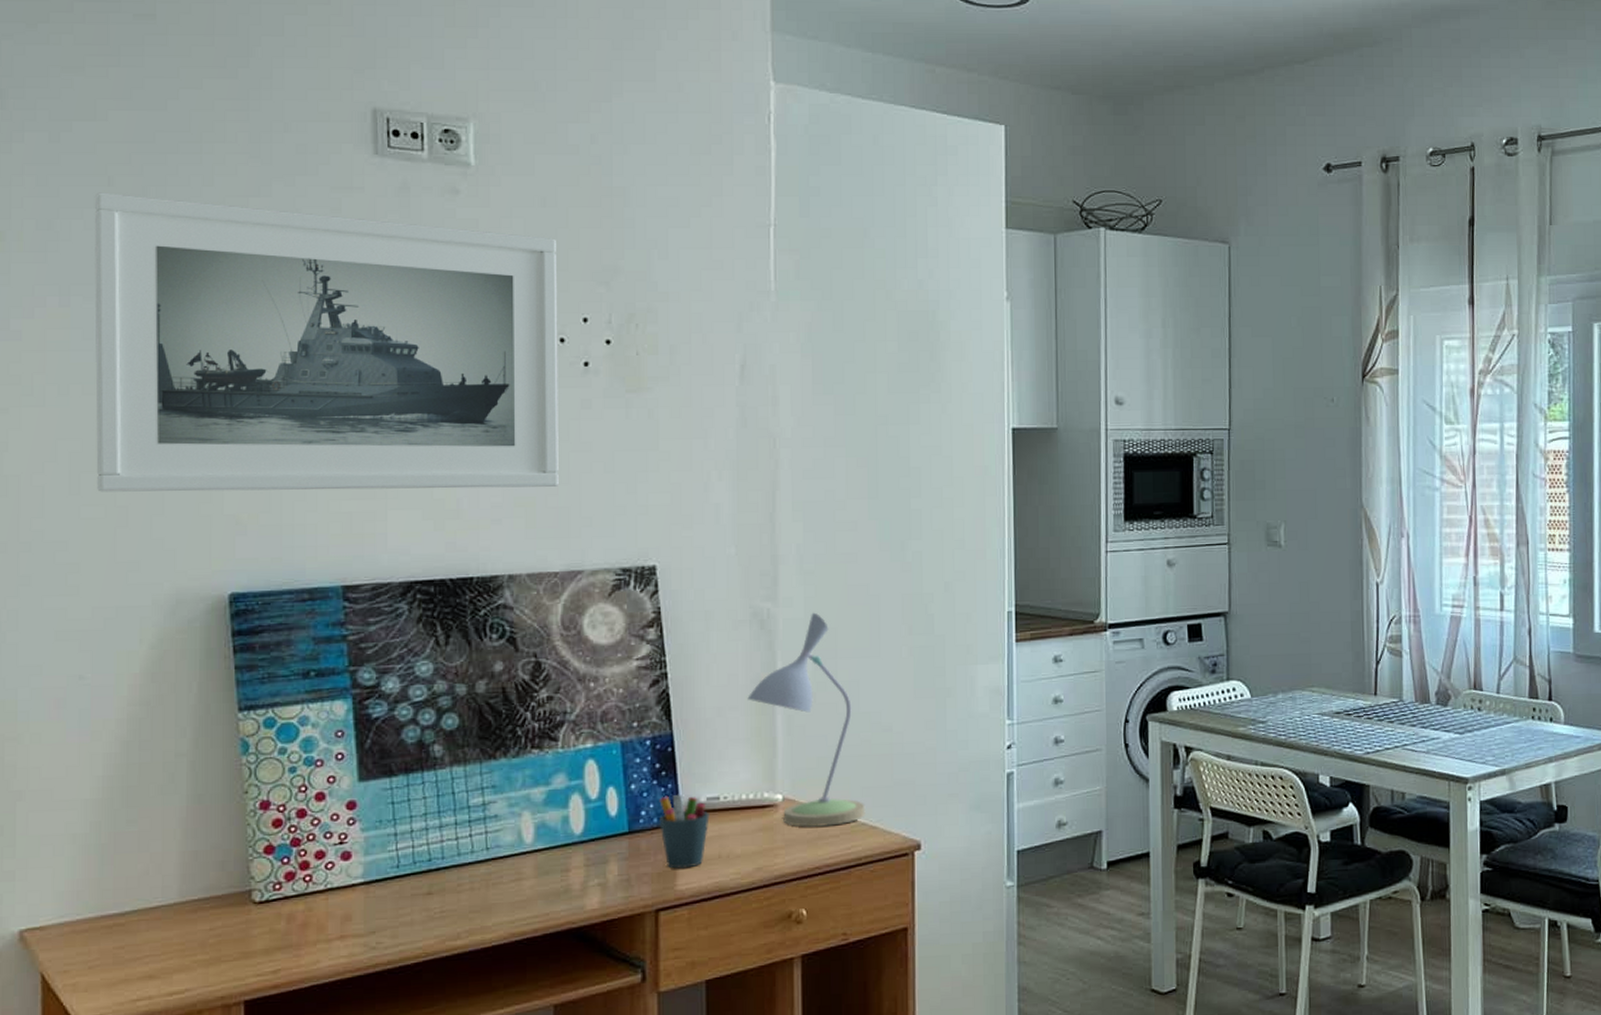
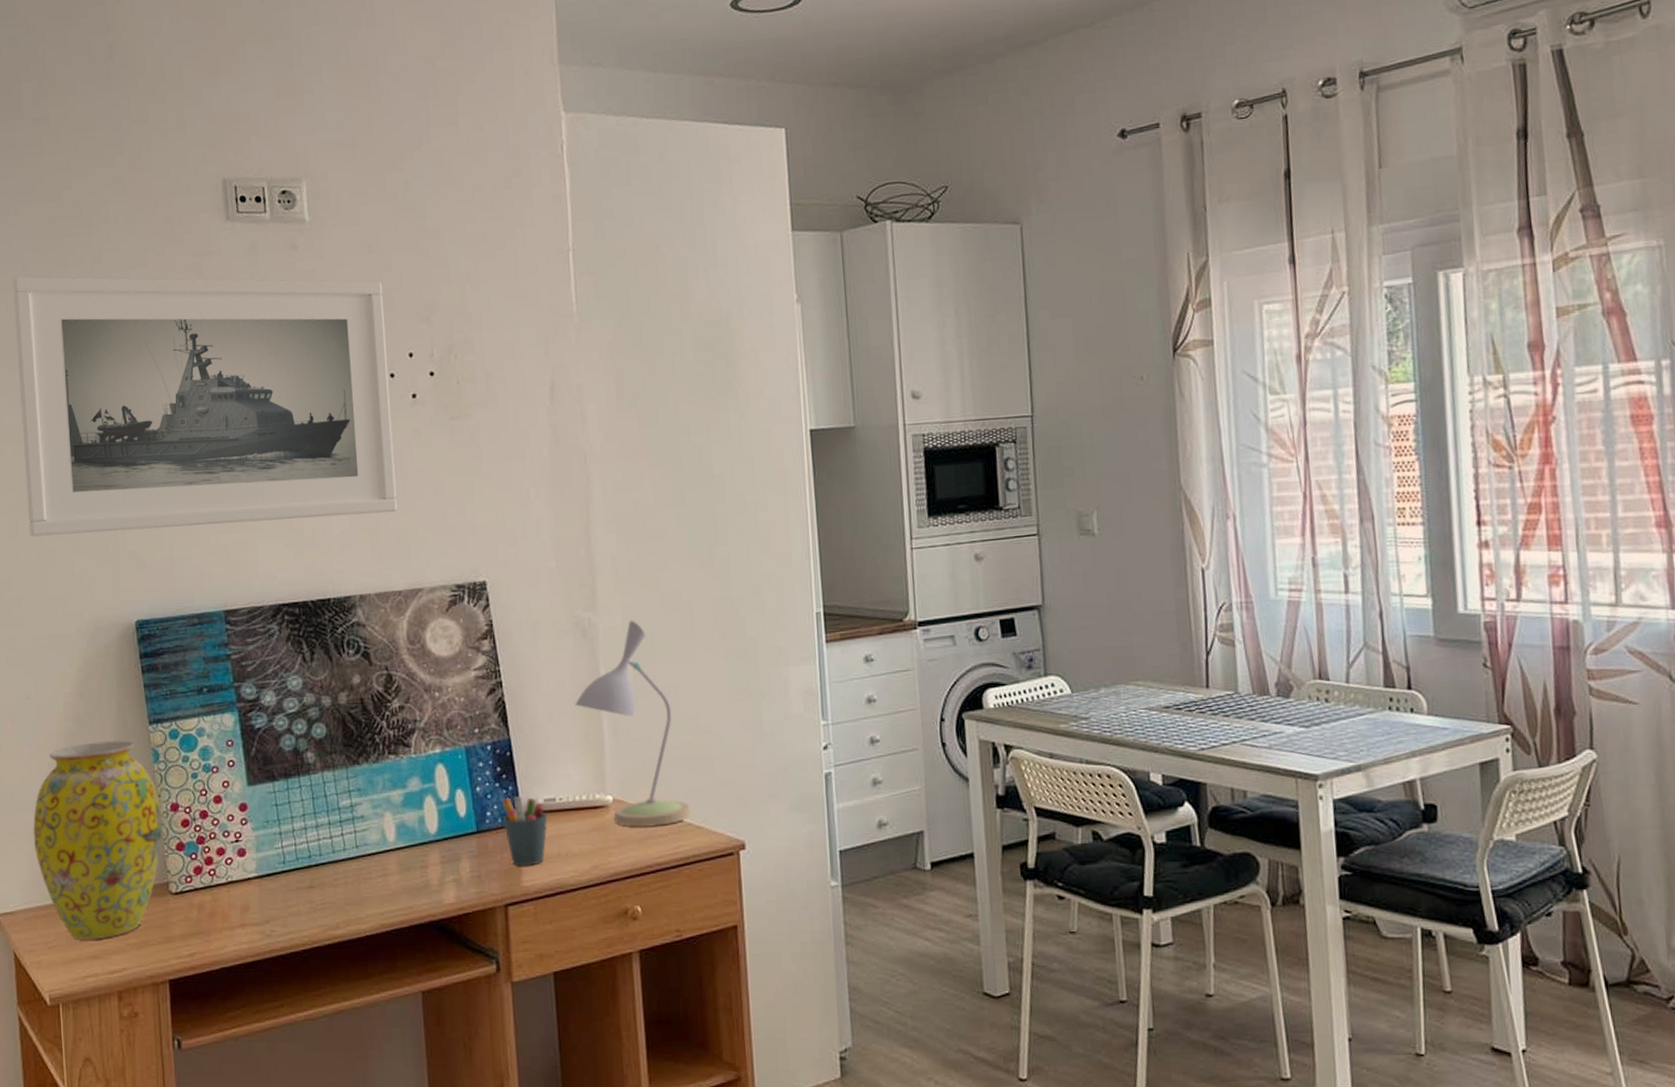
vase: none [77,728,249,958] -> present [33,740,163,941]

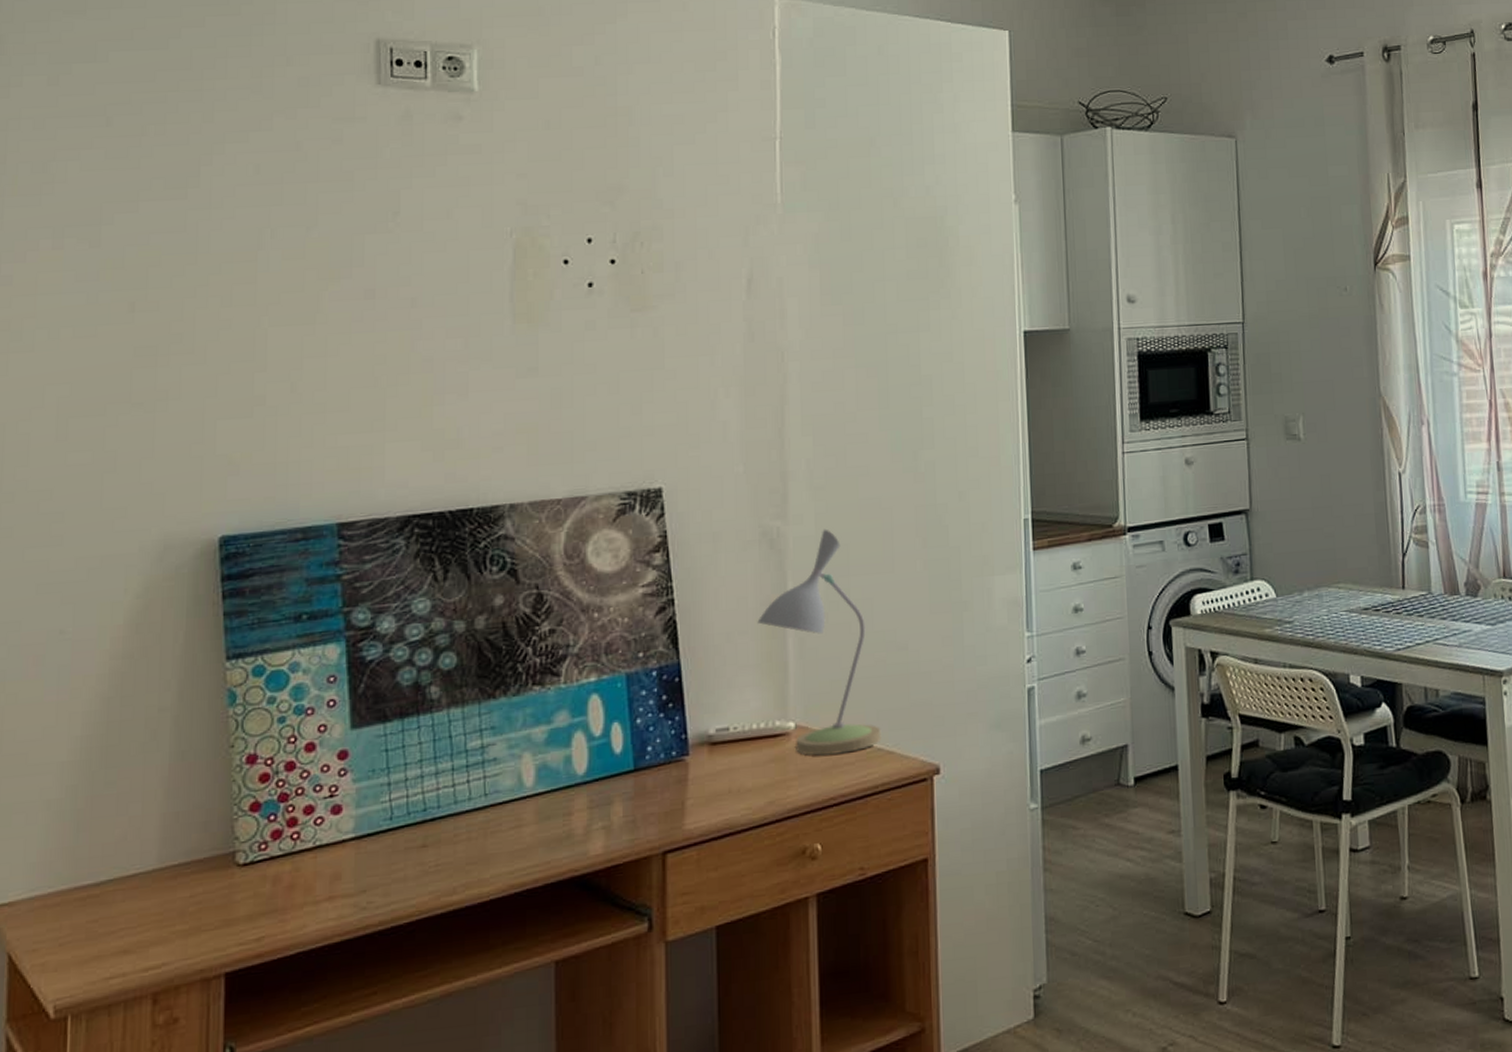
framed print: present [12,276,397,537] -> none [85,133,562,437]
vase: present [33,740,163,941] -> none [51,680,234,932]
pen holder: present [502,795,548,866] -> none [666,726,719,807]

